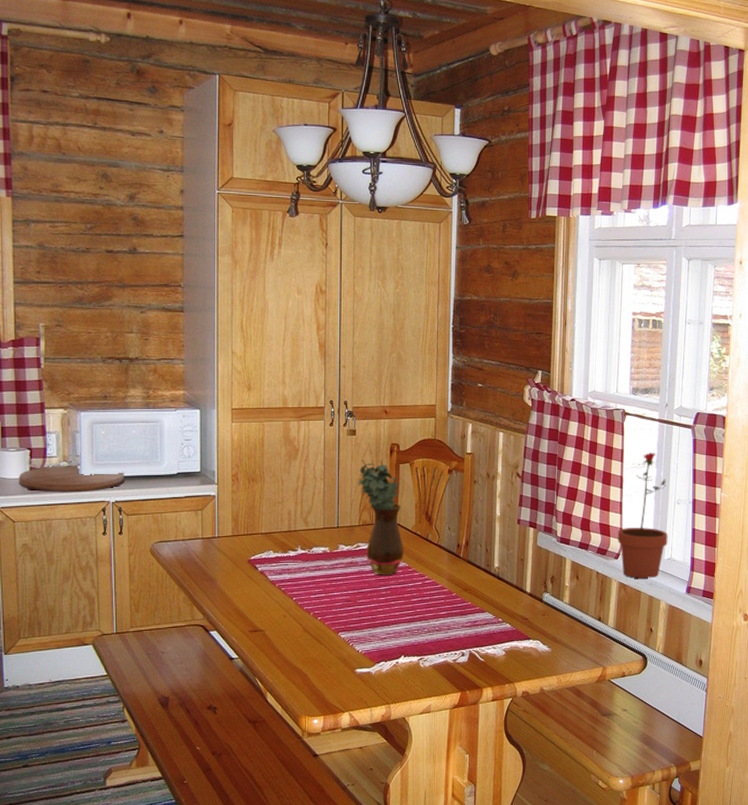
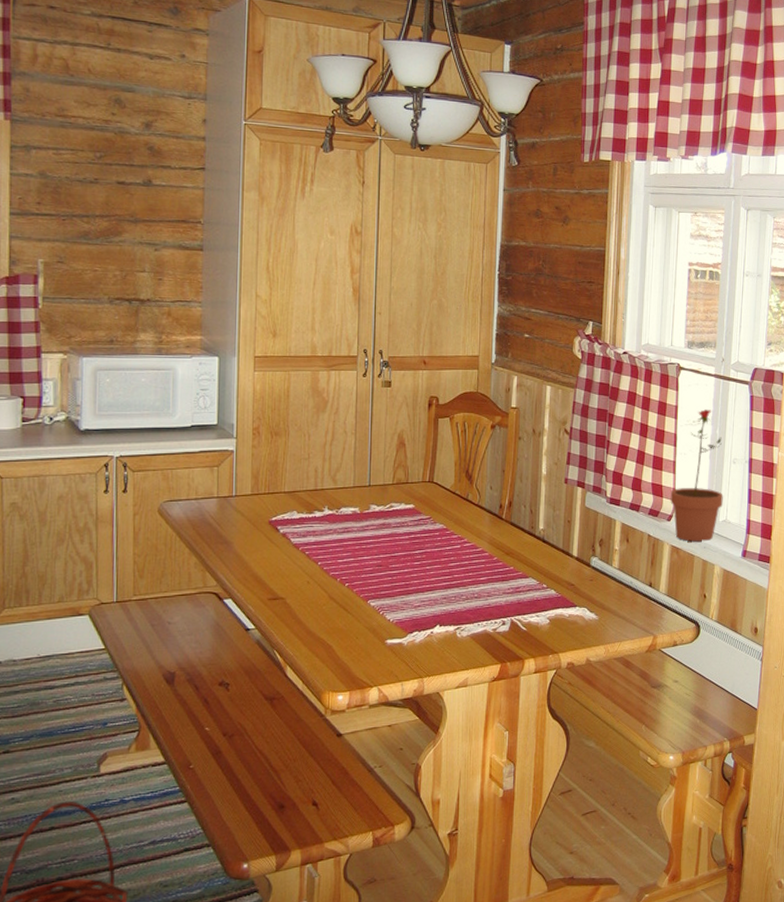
cutting board: present [19,465,124,493] -> none [9,415,131,446]
vase: present [358,460,404,576] -> none [393,413,442,538]

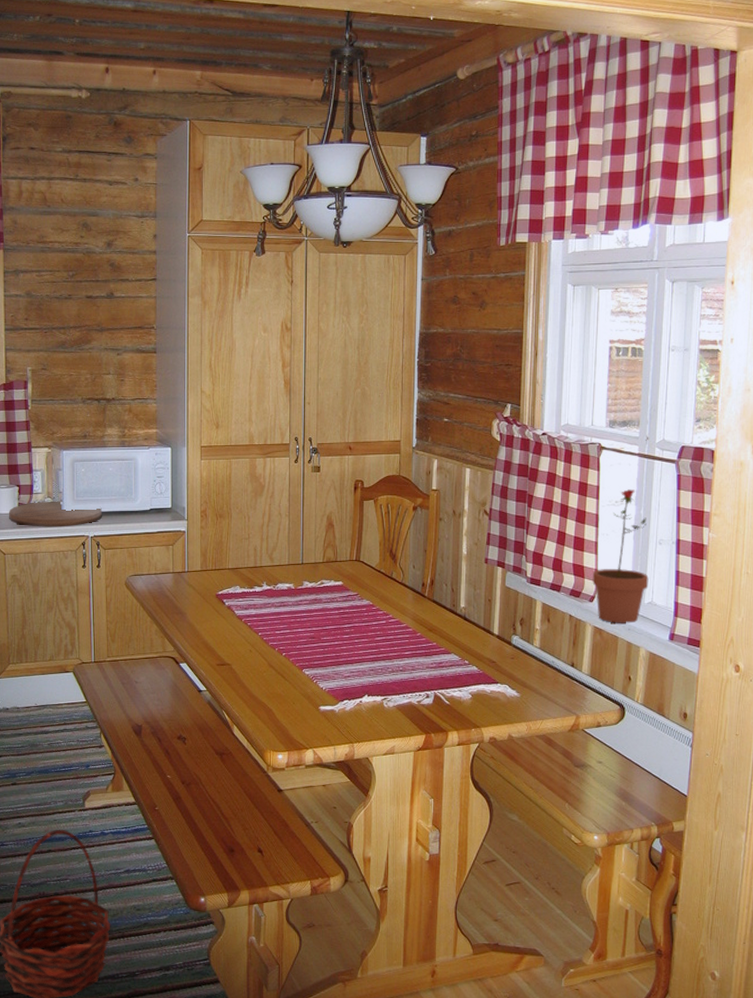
cutting board: none [9,415,131,446] -> present [9,501,102,527]

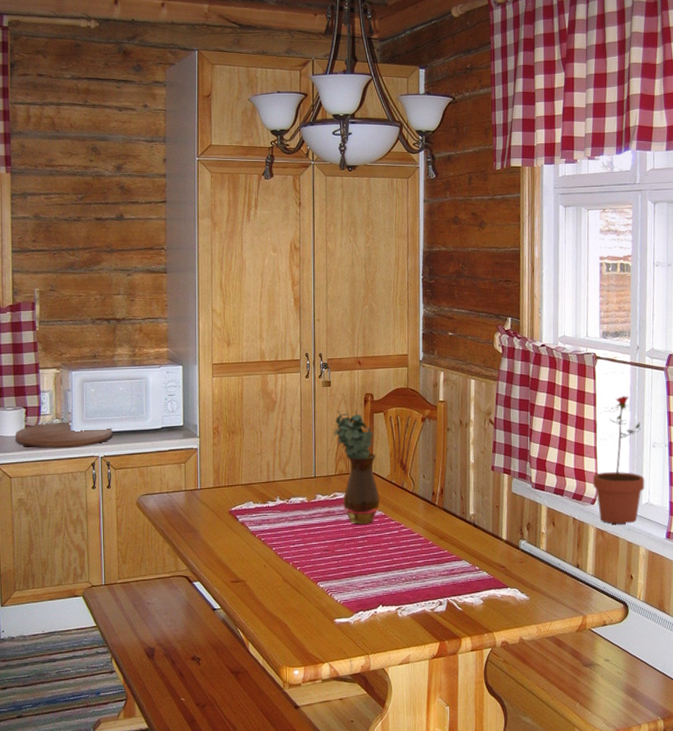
vase: none [323,496,368,613] -> present [334,410,380,525]

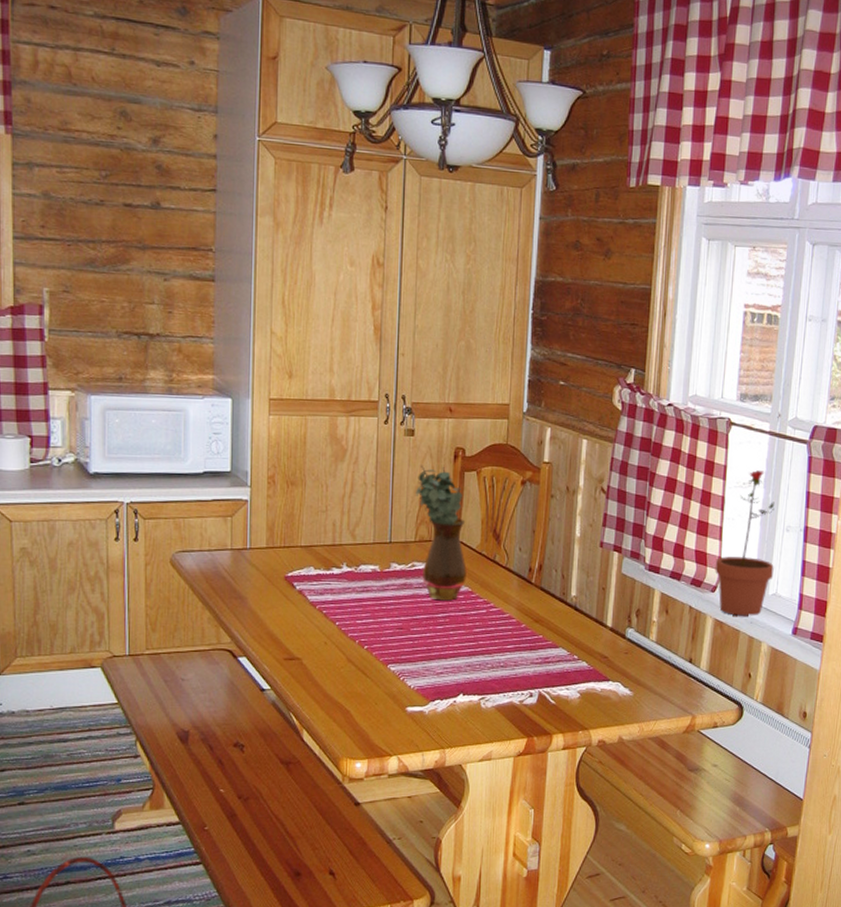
cutting board: present [16,422,112,449] -> none [17,457,141,491]

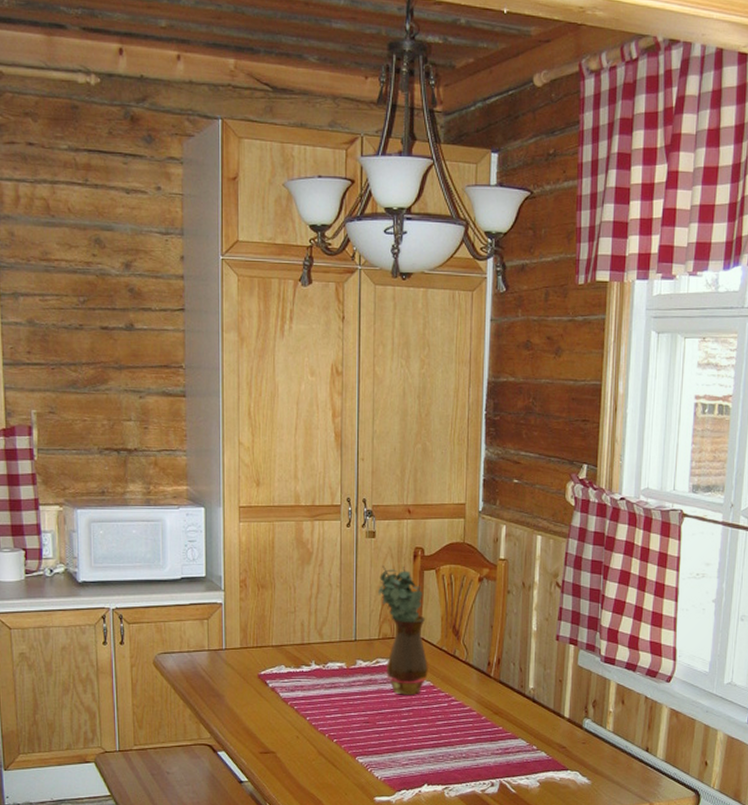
potted flower: present [715,470,775,616] -> none [670,561,729,705]

